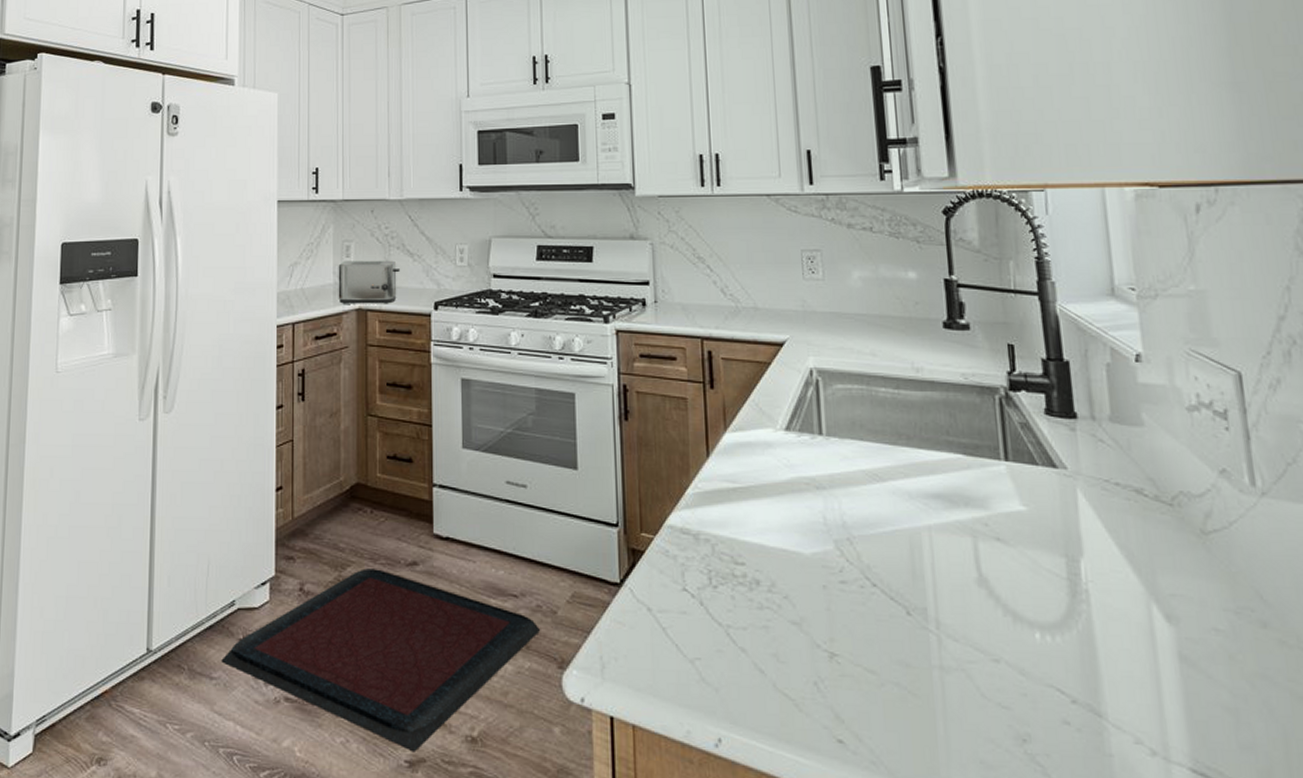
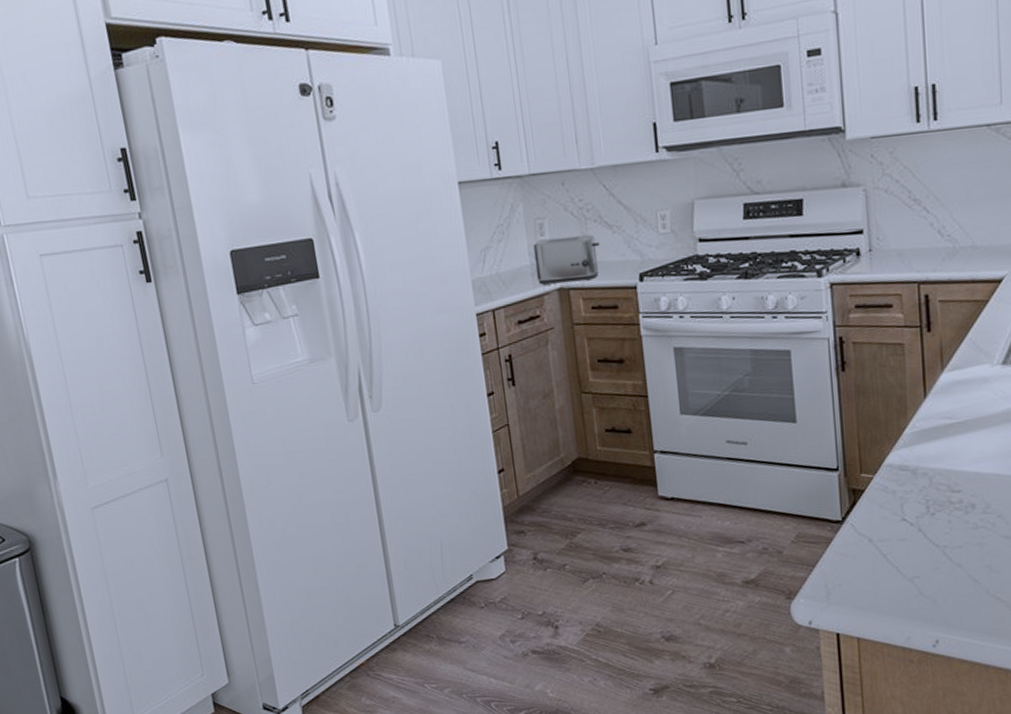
doormat: present [221,568,540,751] -> none [467,533,767,681]

